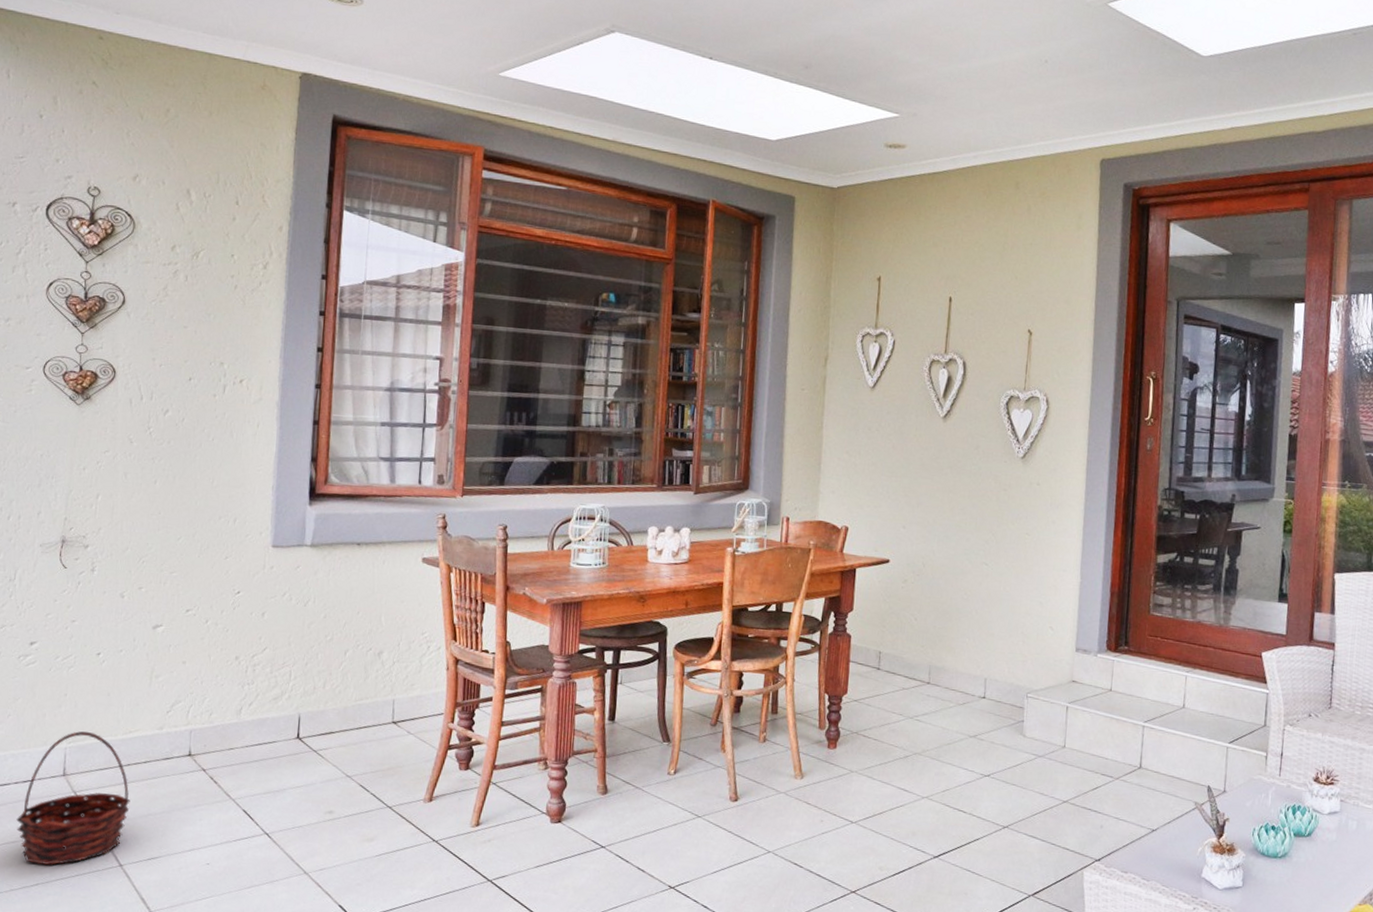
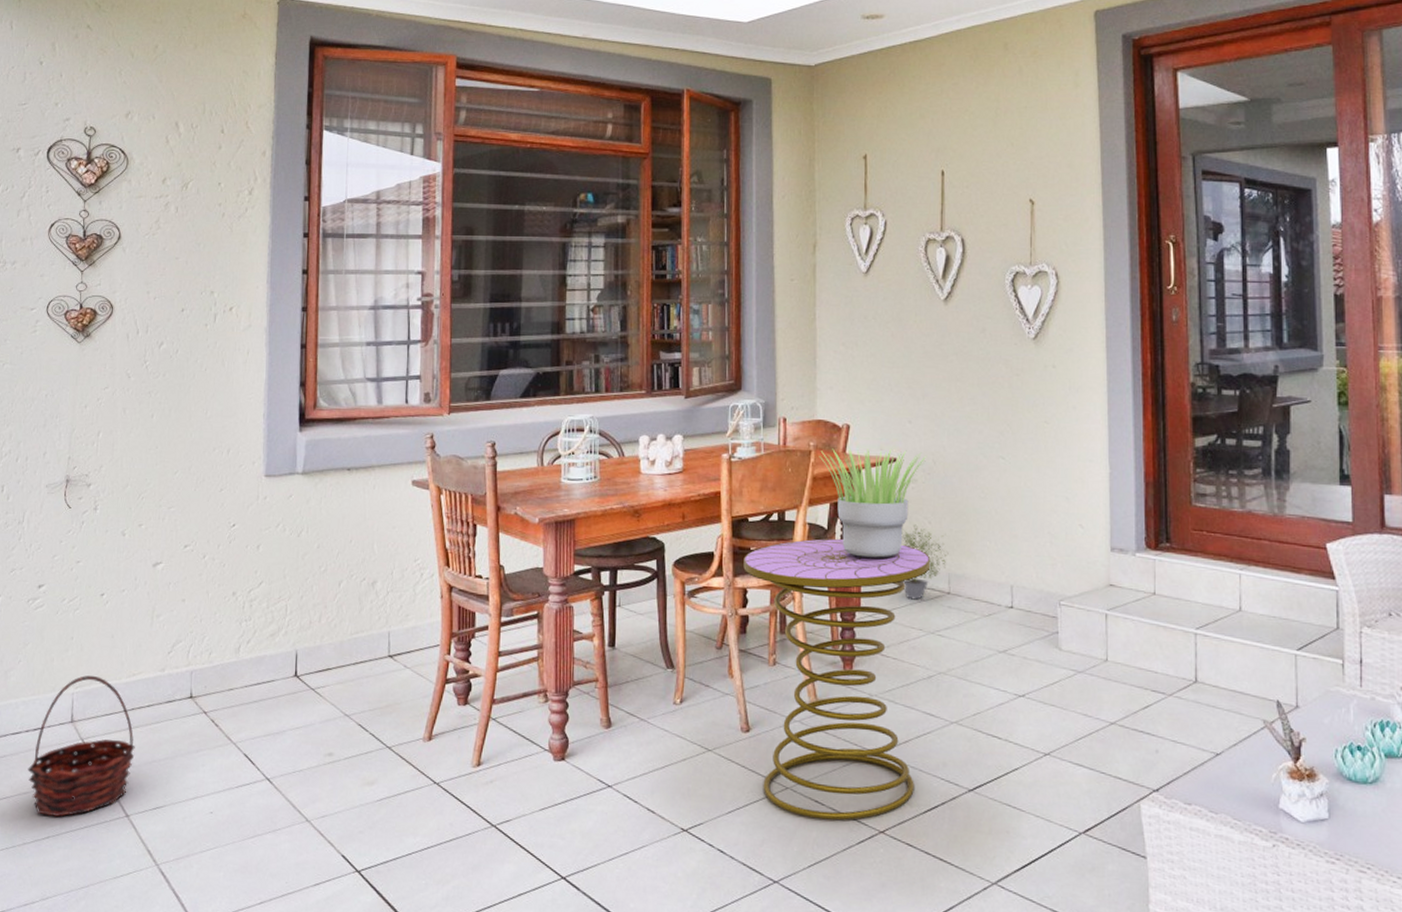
side table: none [740,629,914,881] -> present [743,538,931,820]
potted plant: none [817,548,918,650] -> present [819,448,927,558]
potted plant: none [887,620,931,688] -> present [901,524,949,600]

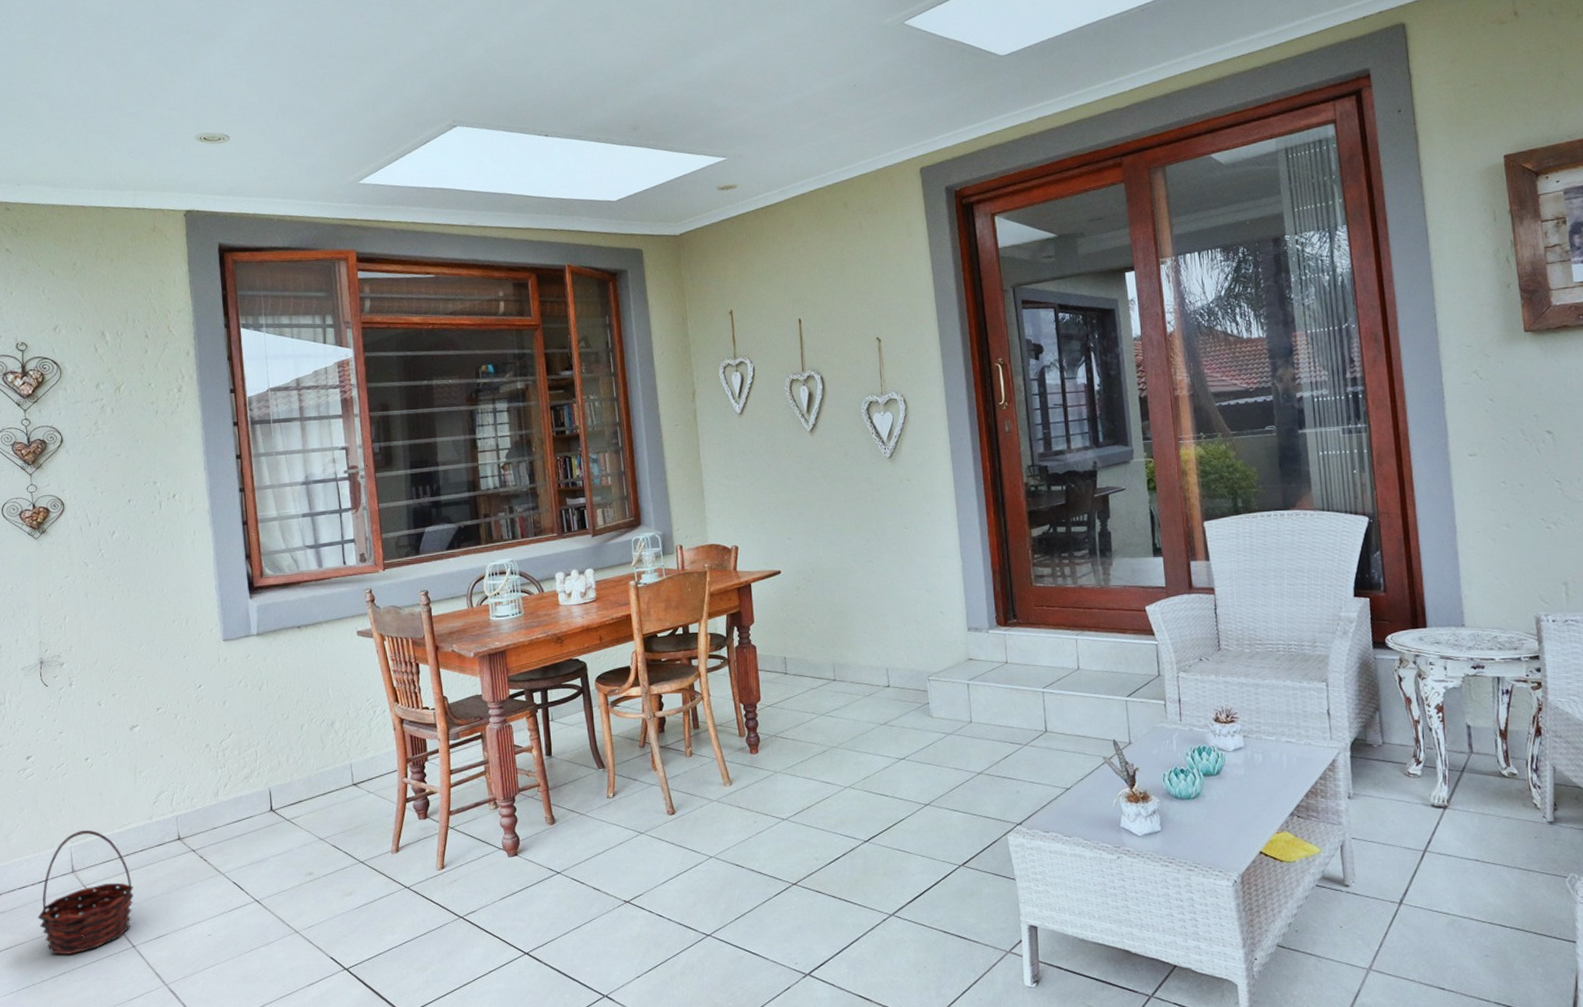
side table: present [743,538,931,820] -> none [656,643,819,880]
potted plant: present [819,448,927,558] -> none [713,563,807,658]
potted plant: present [901,524,949,600] -> none [790,625,832,689]

